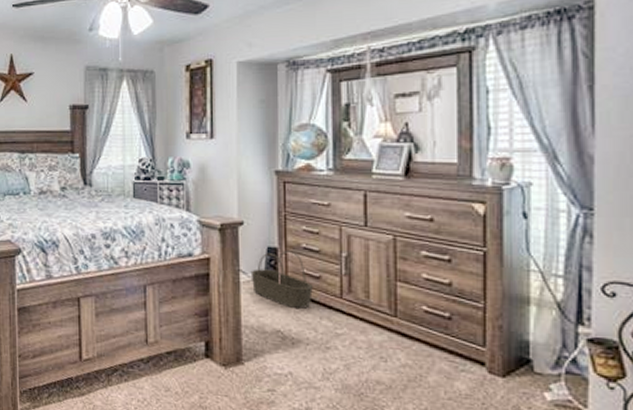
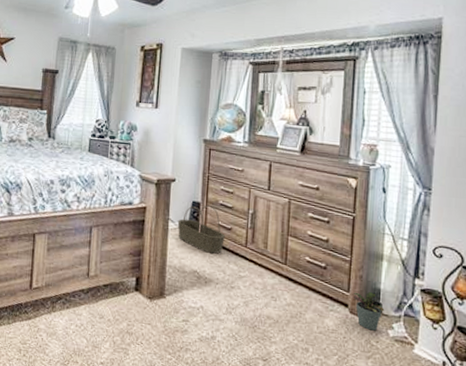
potted plant: none [490,346,537,394] -> present [352,292,385,331]

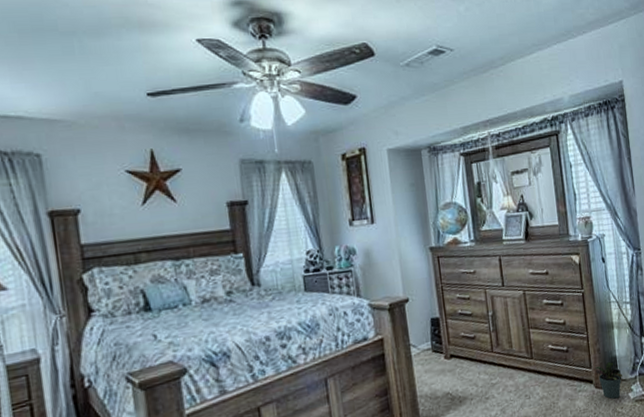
basket: present [177,205,225,255] -> none [419,318,471,371]

